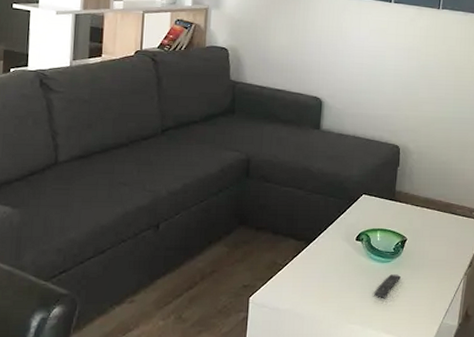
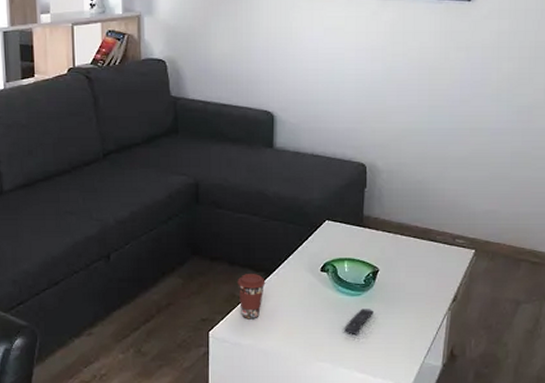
coffee cup: none [279,243,306,285] -> present [237,274,266,319]

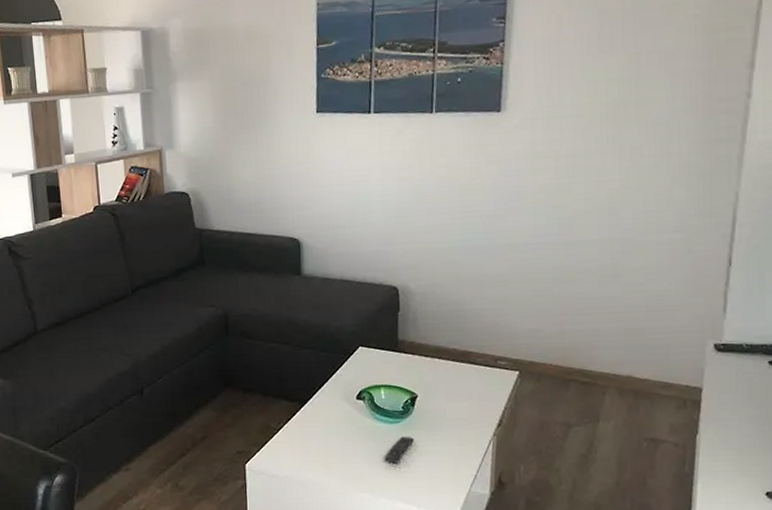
coffee cup: present [237,274,266,319] -> none [271,404,301,451]

